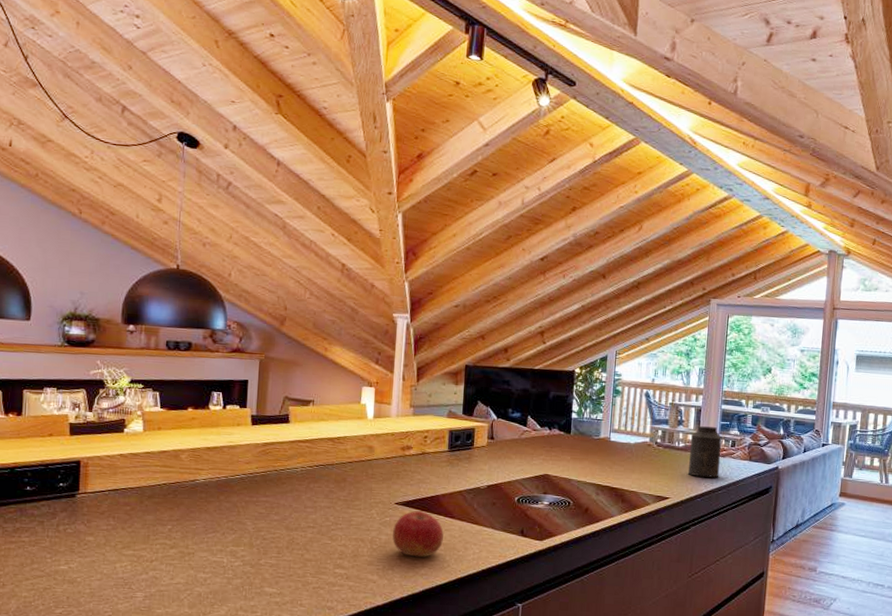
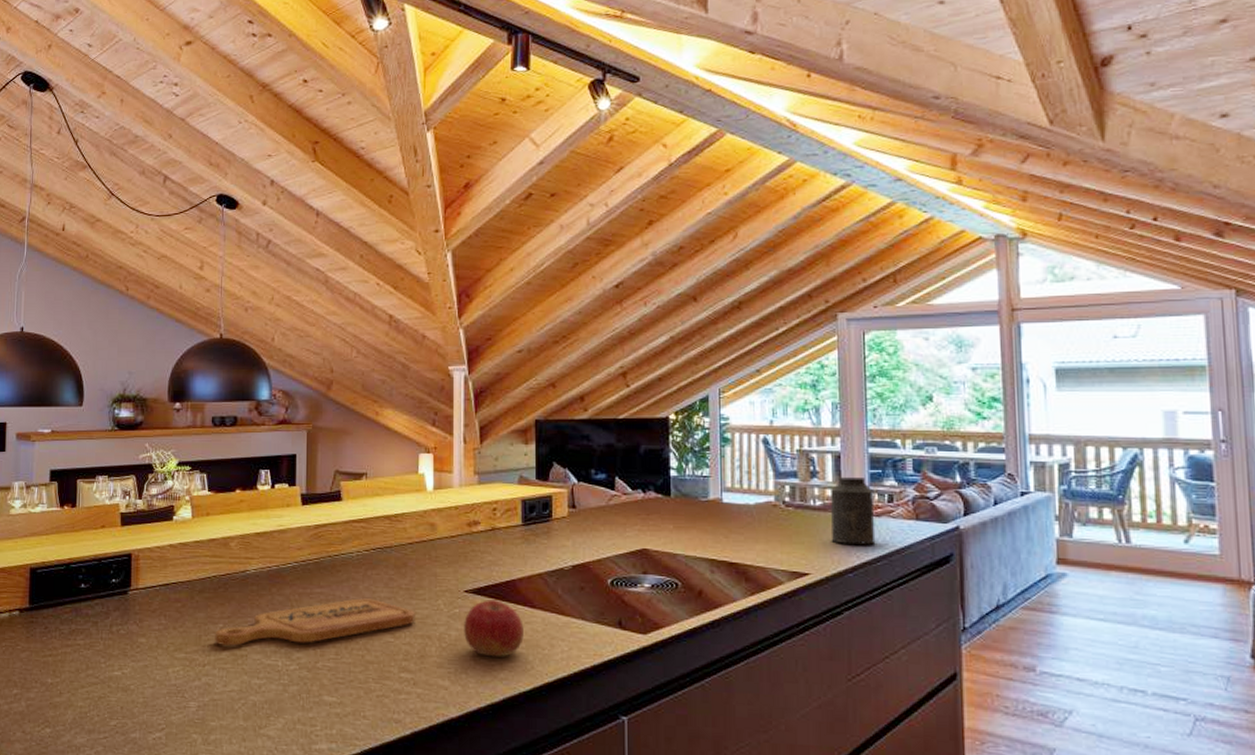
cutting board: none [163,507,351,545] -> present [215,598,415,646]

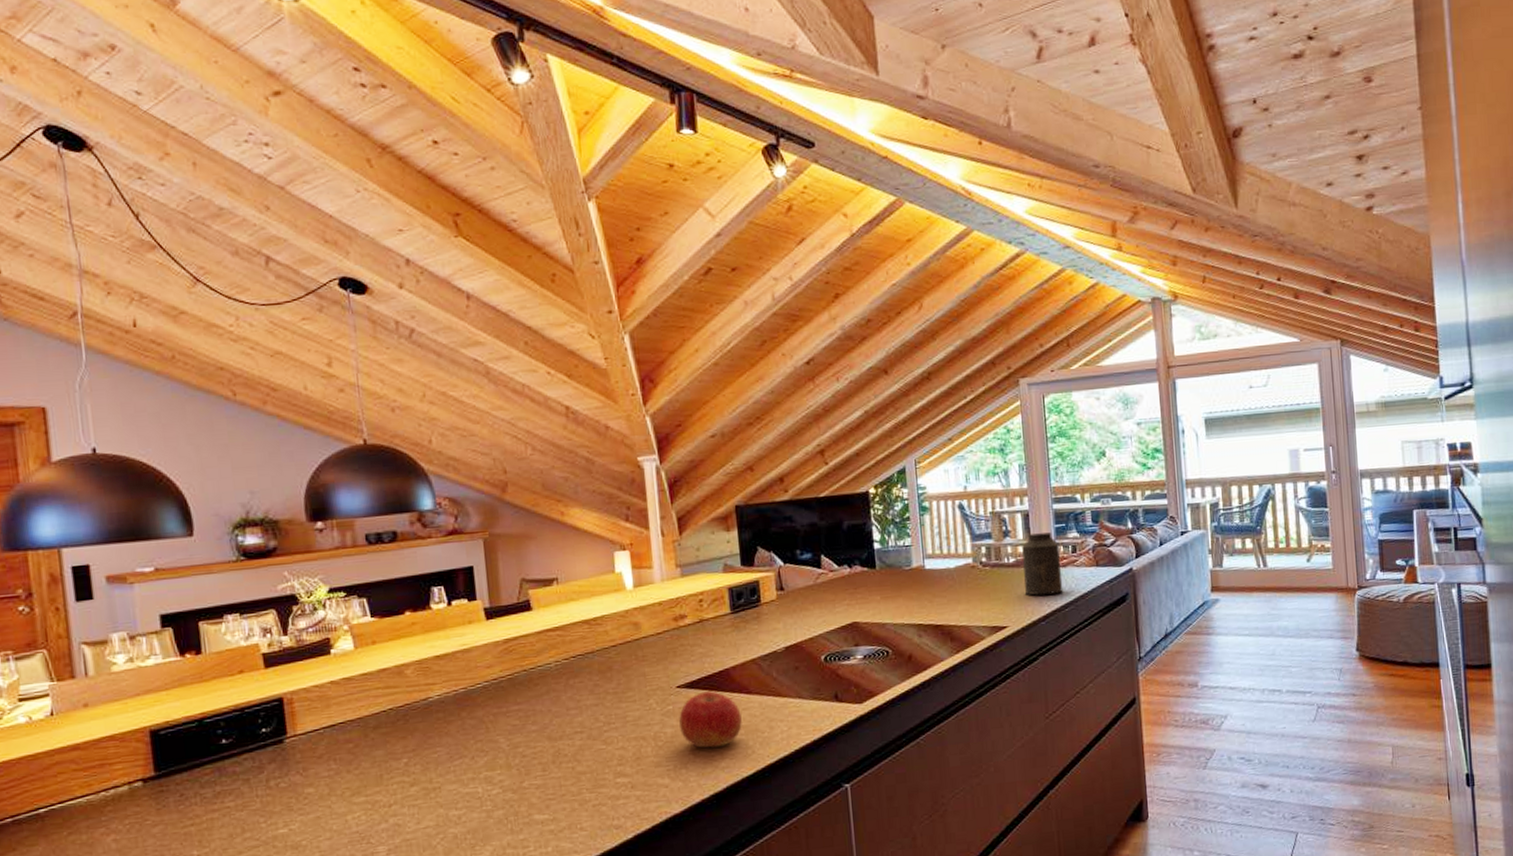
cutting board: present [215,598,415,646] -> none [399,708,627,782]

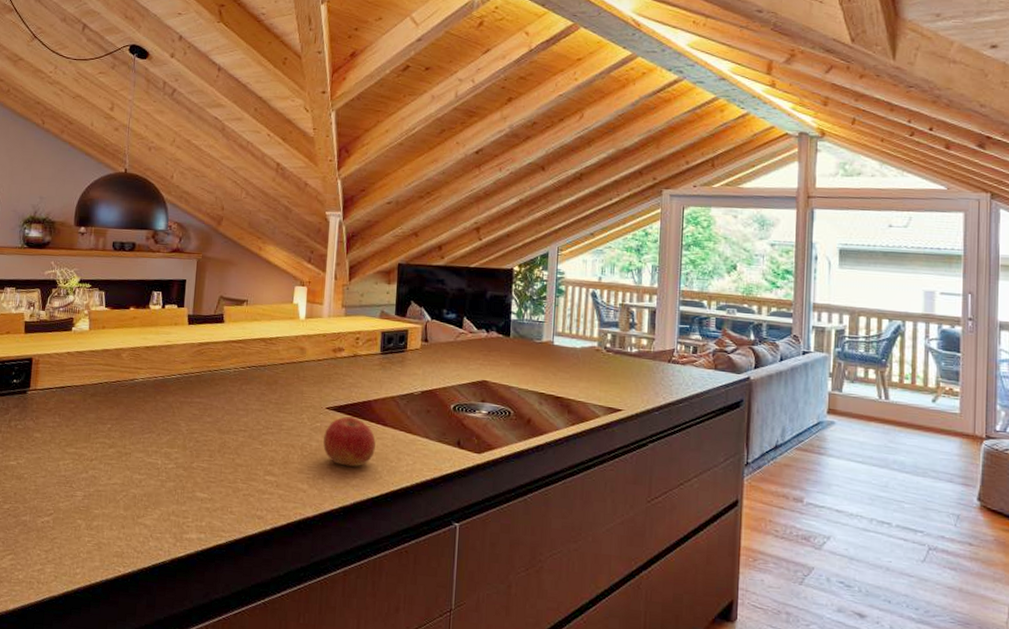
canister: present [1022,532,1063,596] -> none [642,329,682,388]

